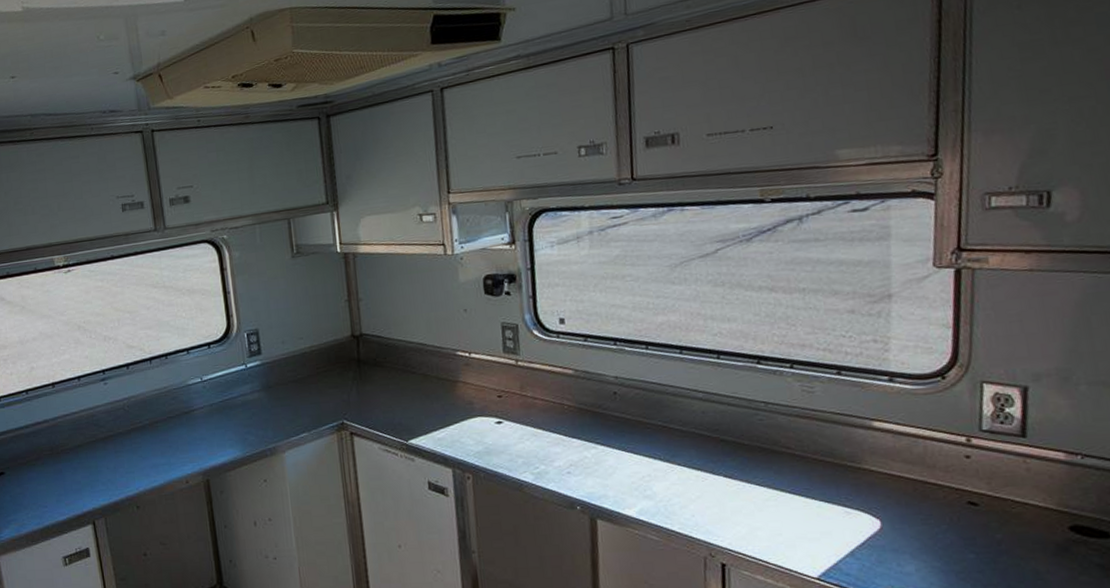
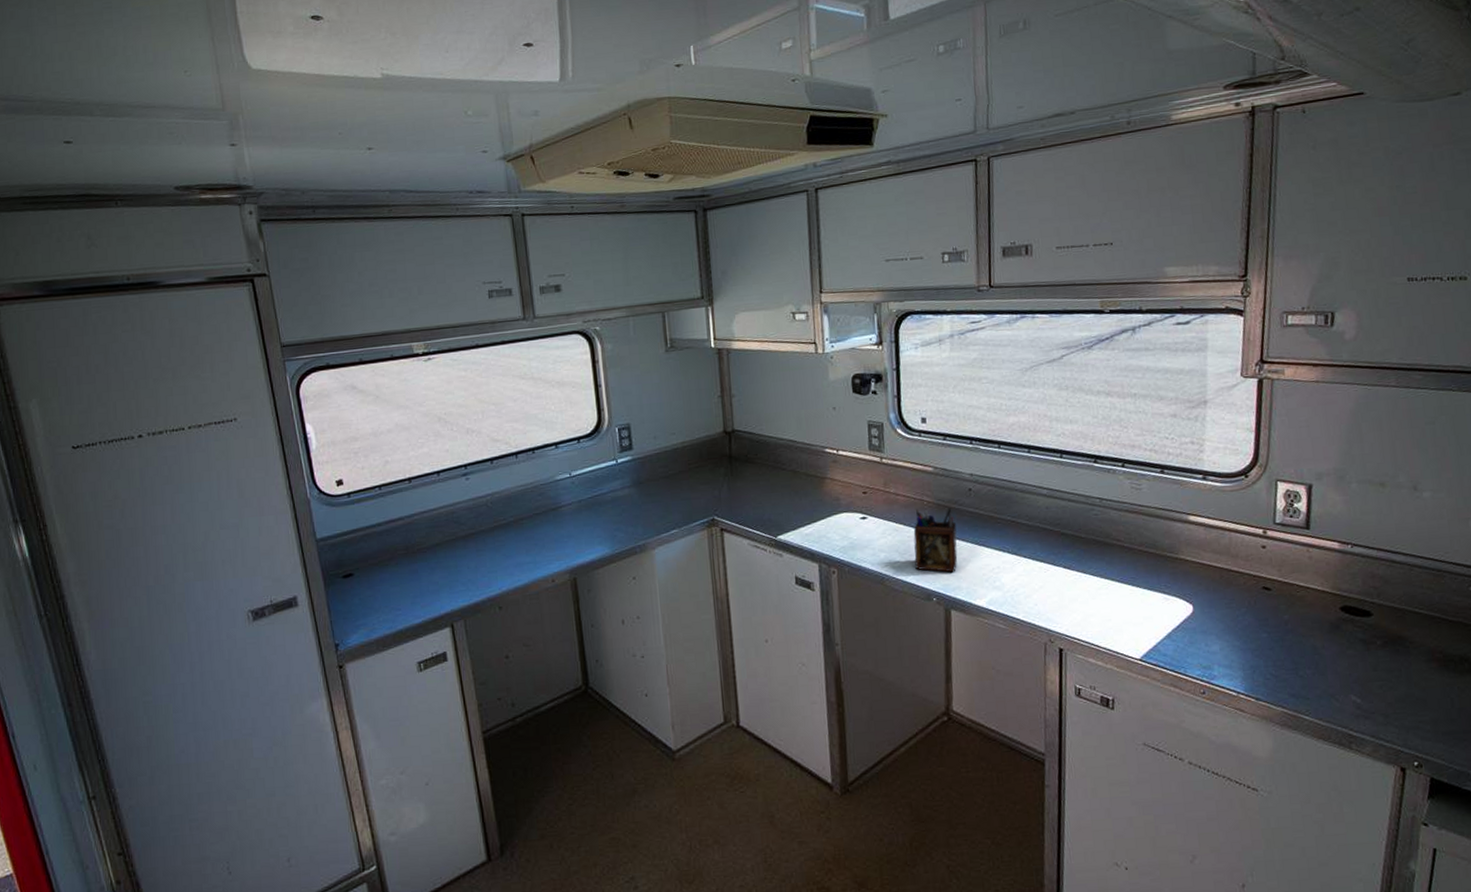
desk organizer: none [553,412,603,480] -> present [913,507,958,573]

